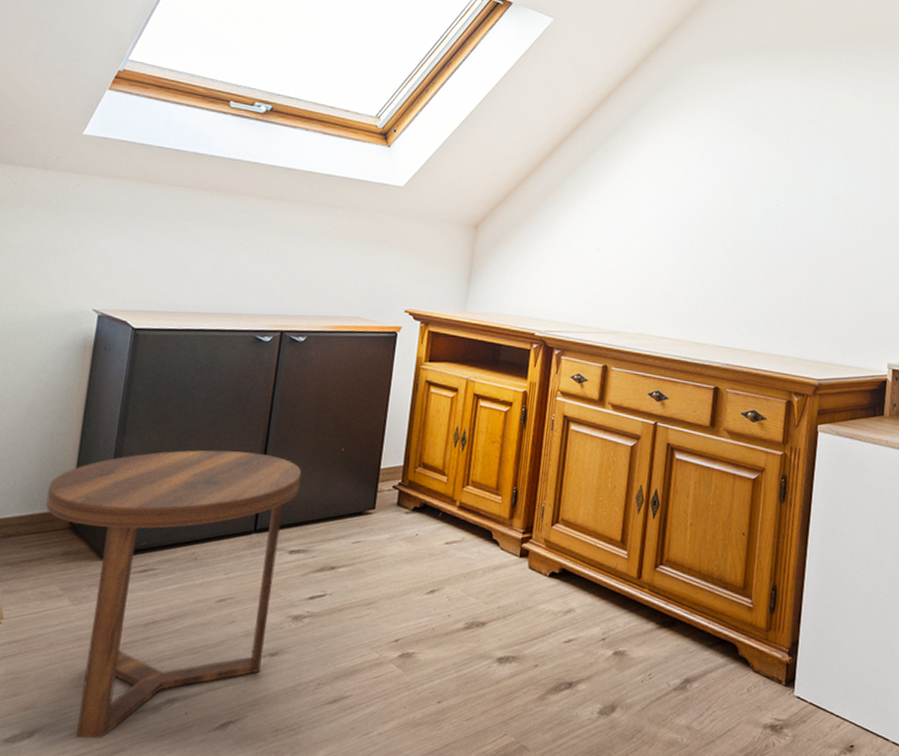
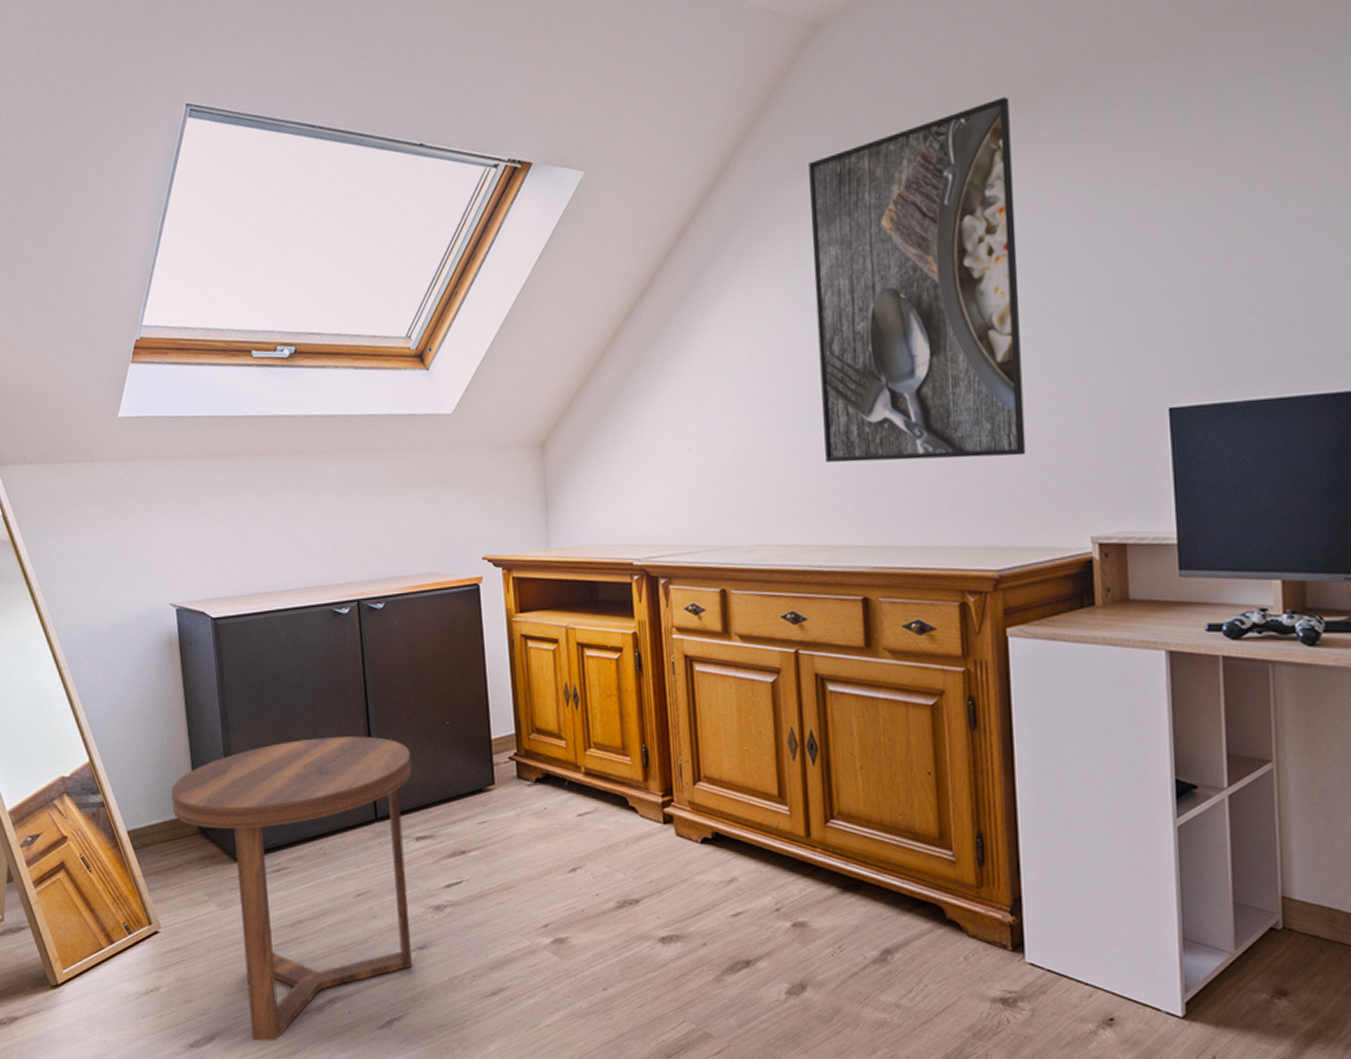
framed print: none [704,36,875,295] -> present [809,97,1026,463]

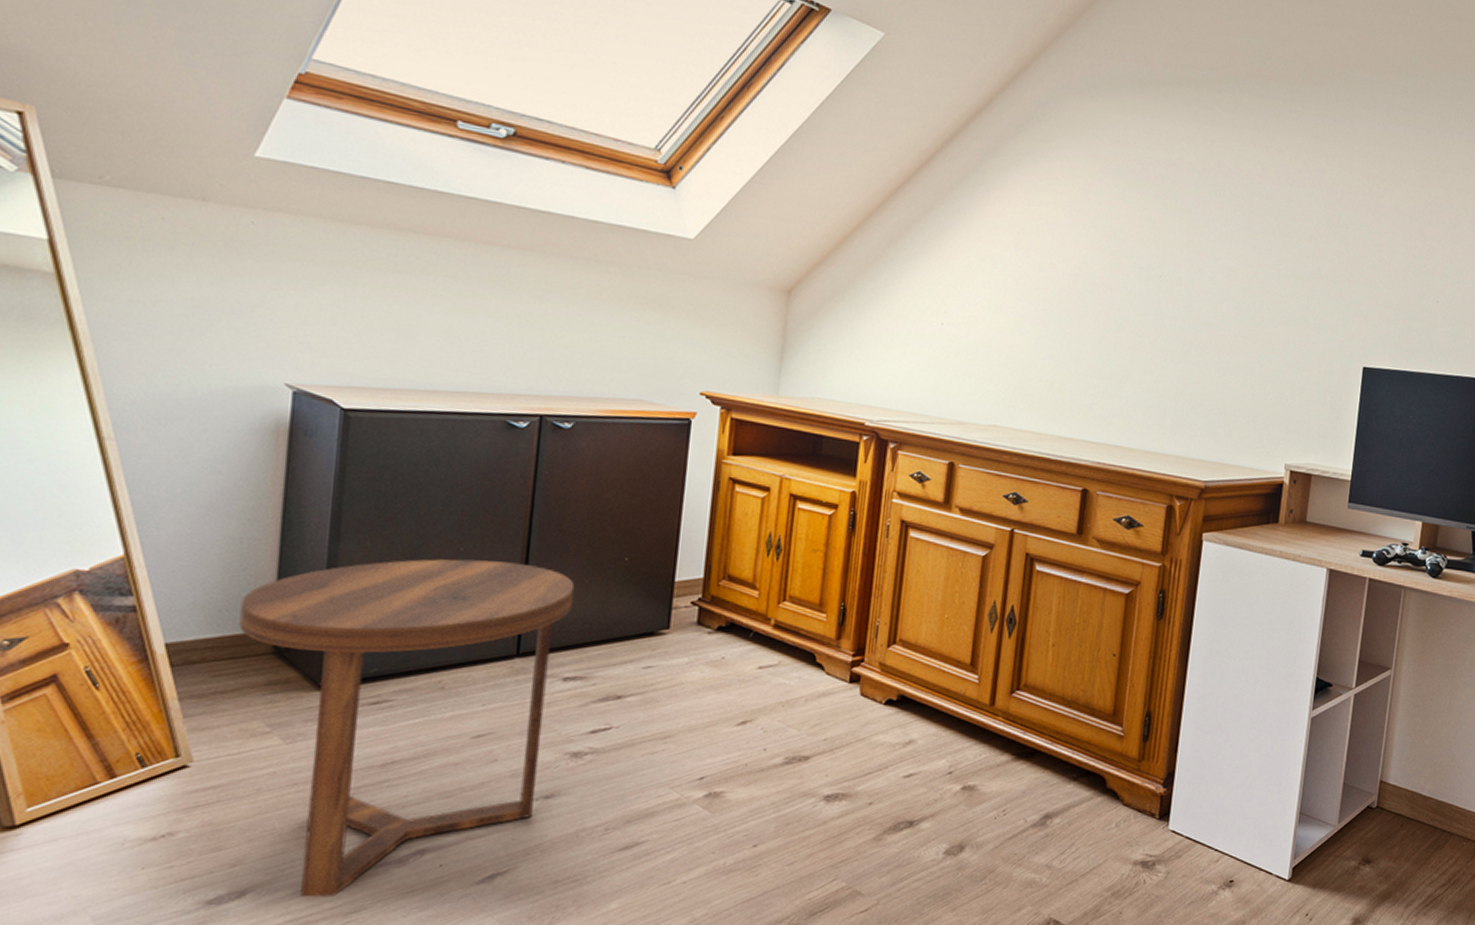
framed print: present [809,97,1026,463] -> none [1071,75,1283,385]

